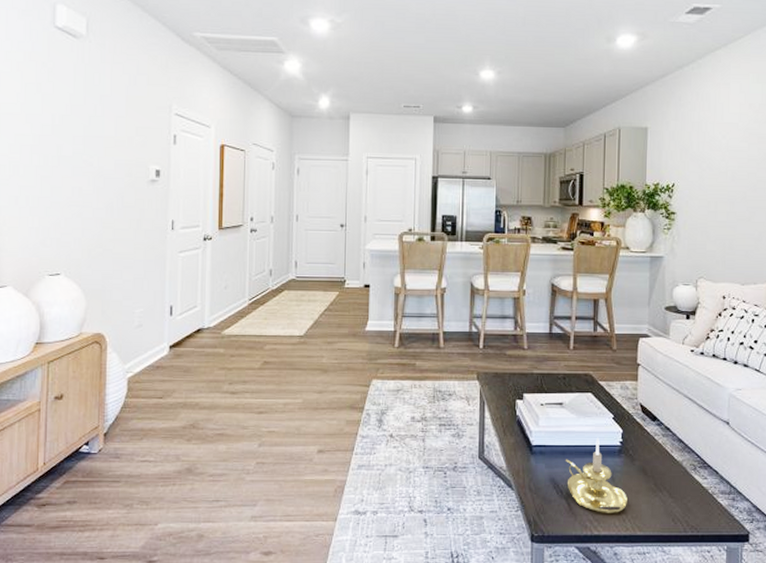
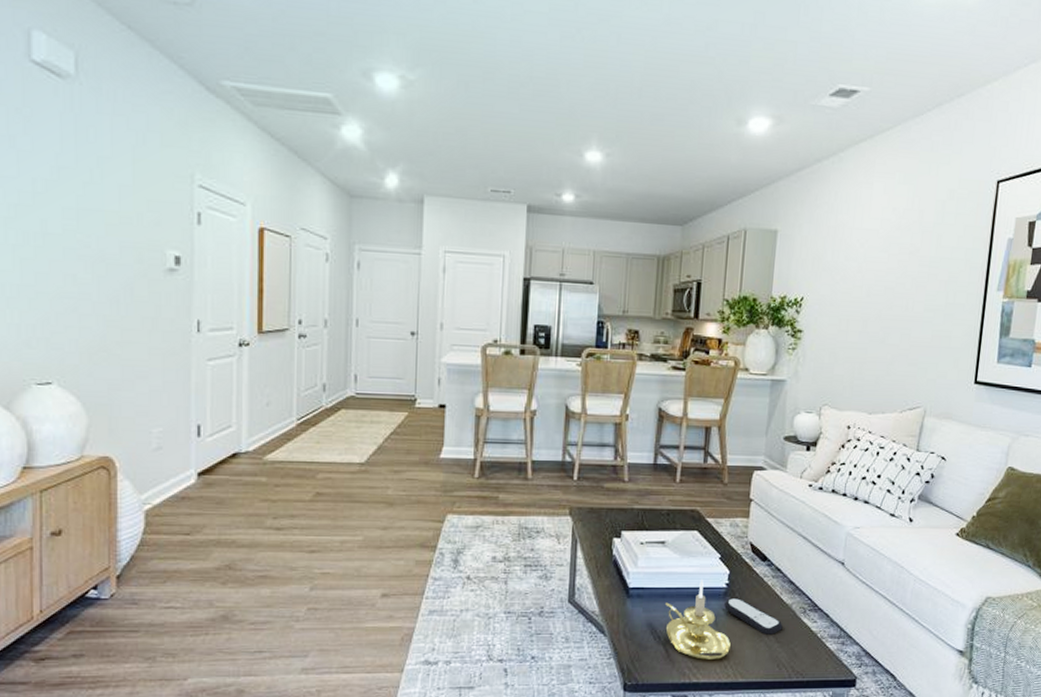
remote control: none [620,454,675,490] -> present [724,597,783,635]

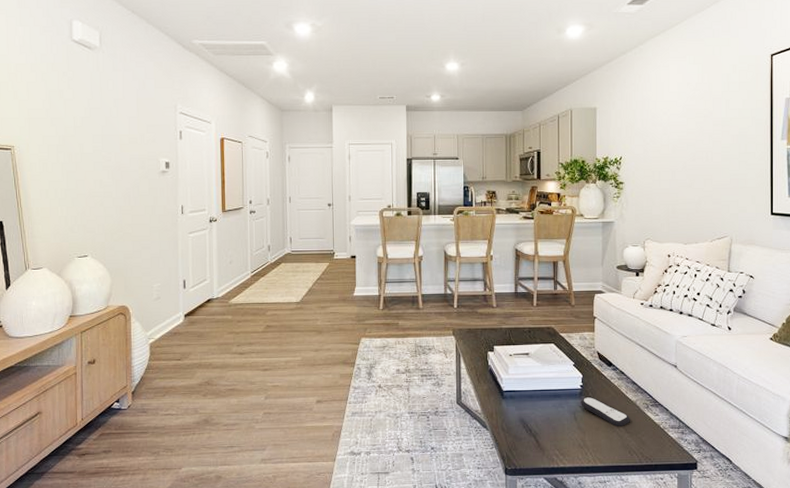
candle holder: present [664,578,731,660] -> none [532,382,589,448]

